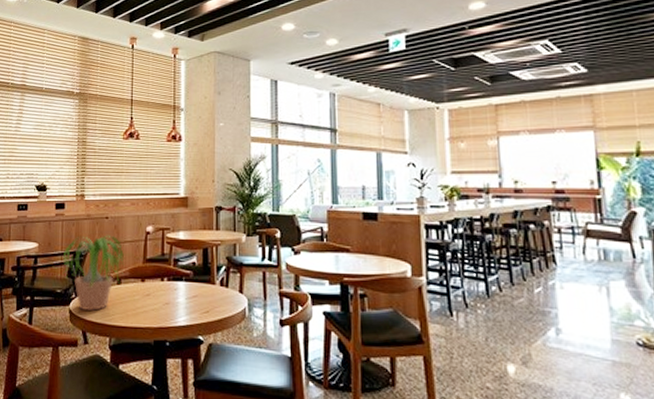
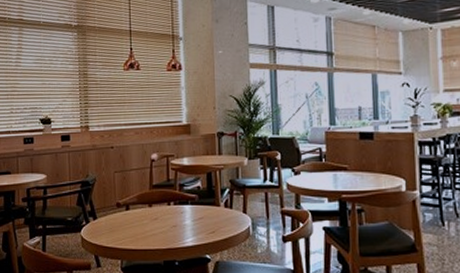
potted plant: present [56,235,129,311] -> none [65,164,136,236]

